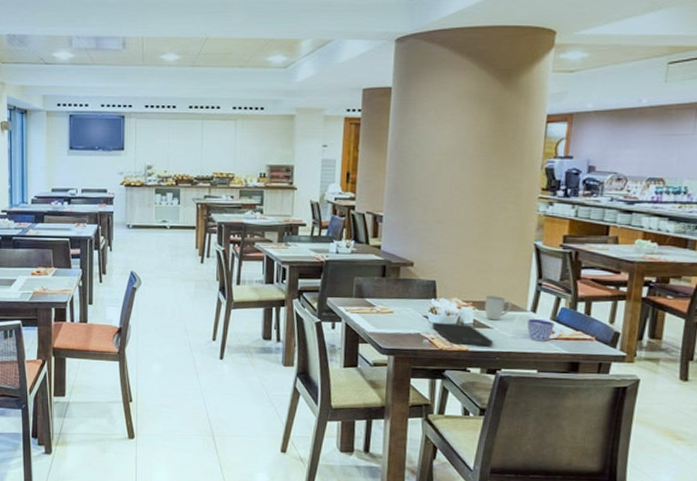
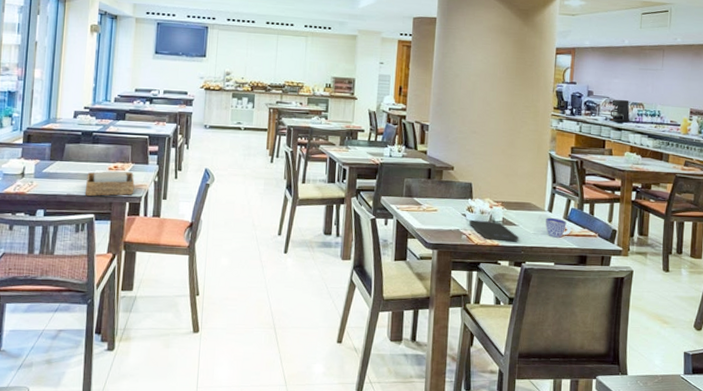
napkin holder: none [9,276,59,303] -> present [84,171,135,197]
mug: present [484,296,511,321] -> none [511,197,533,219]
coffee maker: none [616,174,645,203] -> present [609,99,630,123]

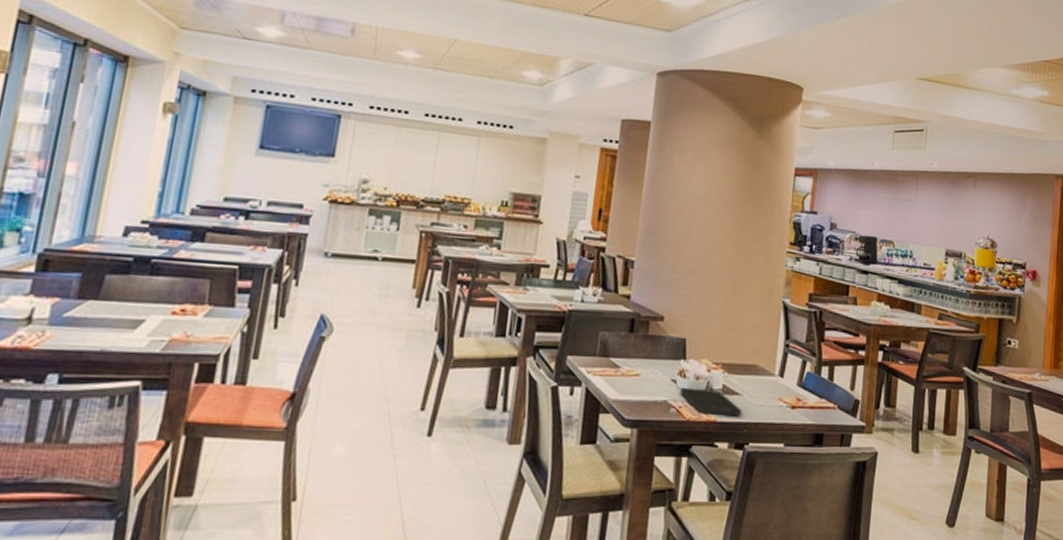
napkin holder: present [84,171,135,197] -> none [129,316,211,354]
cup: present [545,218,572,239] -> none [774,385,807,412]

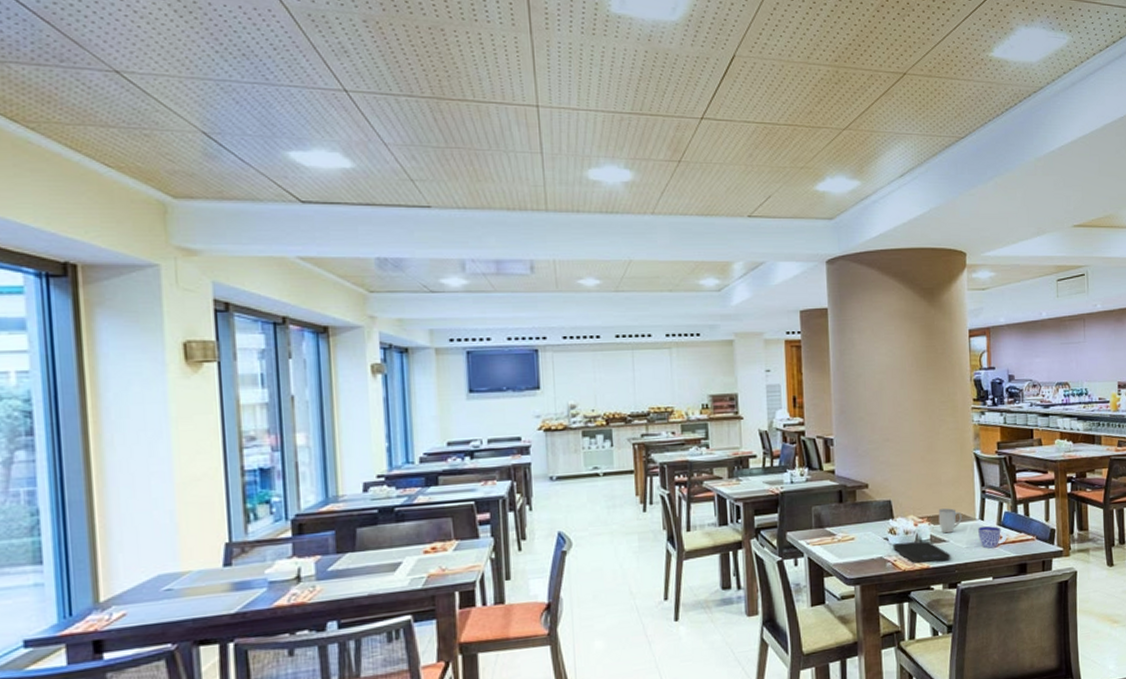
mug: none [733,357,760,386] -> present [938,508,962,534]
cup: none [774,385,807,412] -> present [977,526,1007,549]
coffee maker: present [855,235,878,264] -> none [1034,380,1057,408]

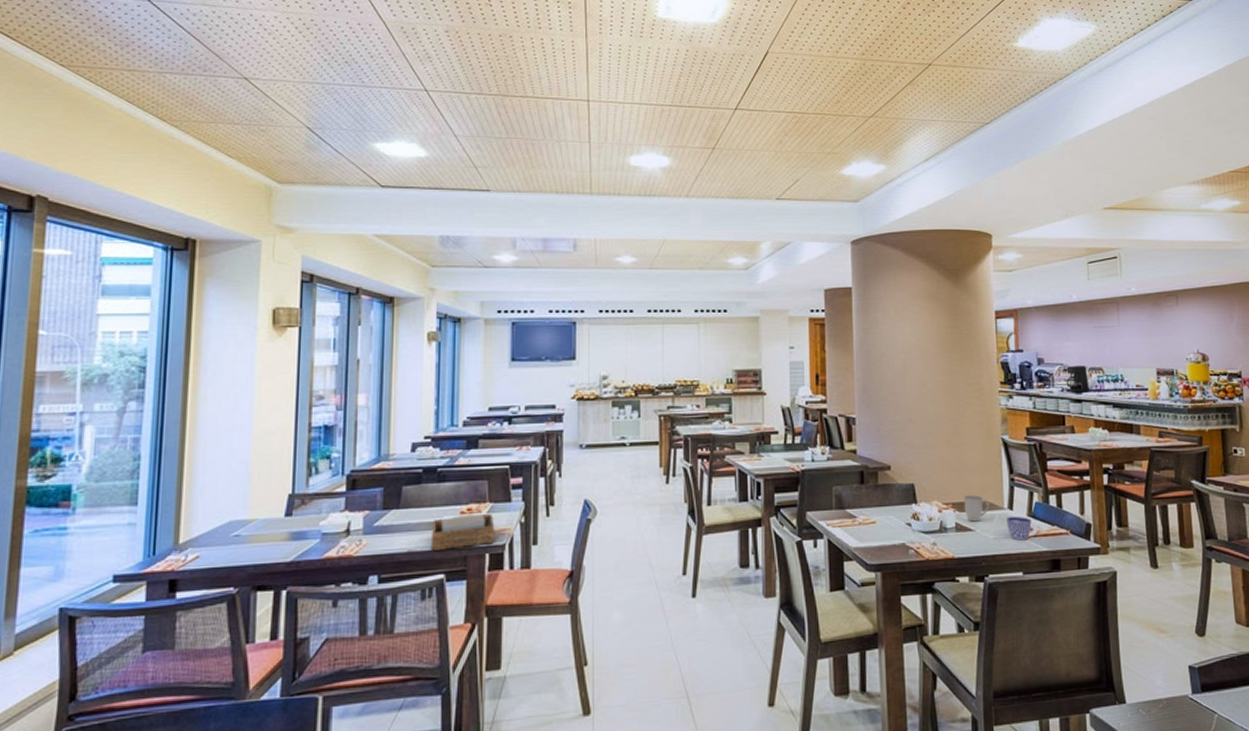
napkin holder: none [393,551,464,593] -> present [430,513,495,552]
tablet: present [893,541,951,563] -> none [916,529,978,552]
coffee maker: none [1034,380,1057,408] -> present [1066,365,1090,393]

